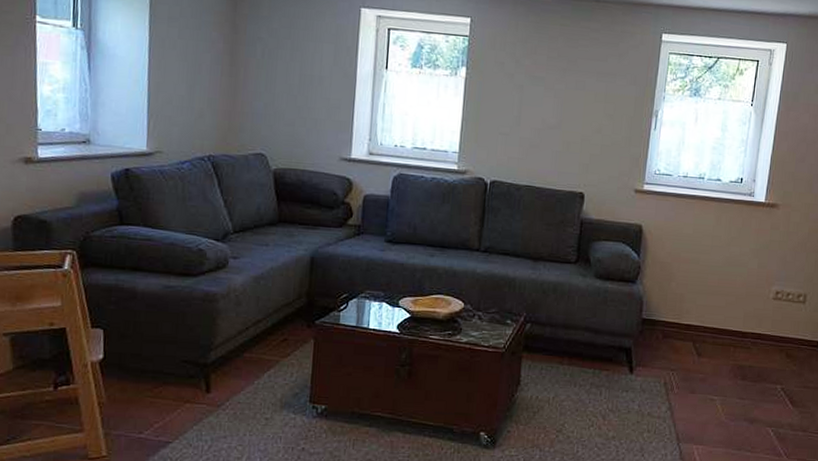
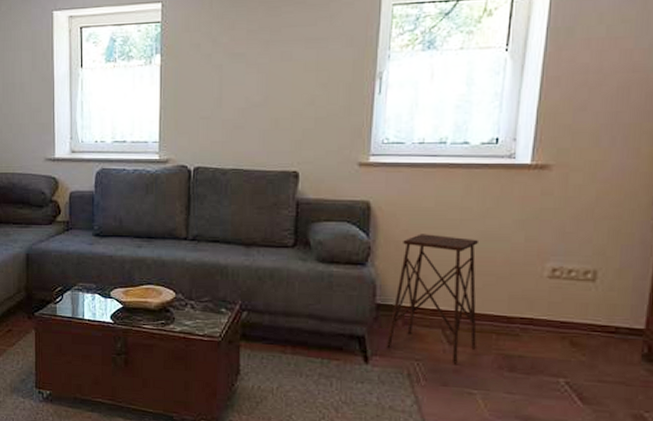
side table: none [649,256,724,373] -> present [387,234,478,364]

